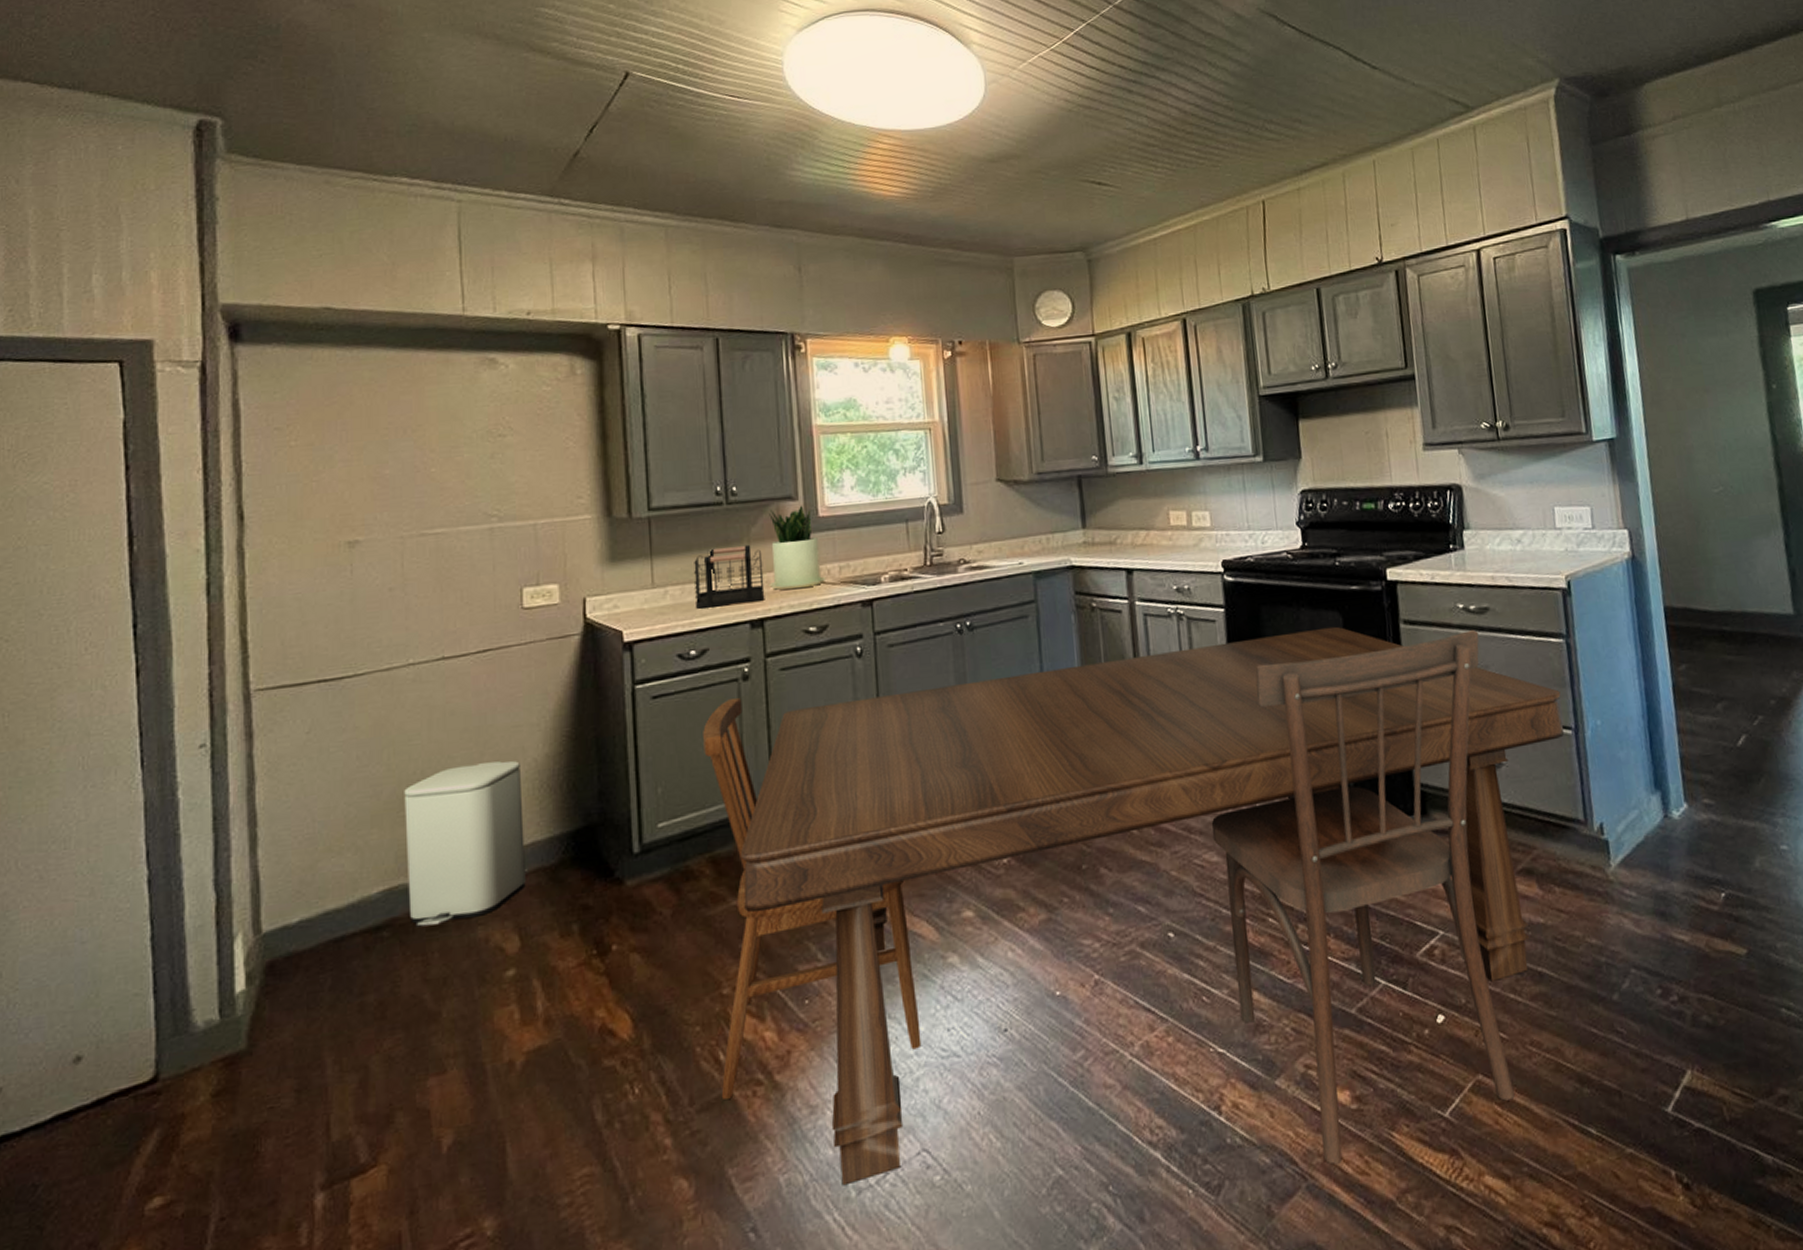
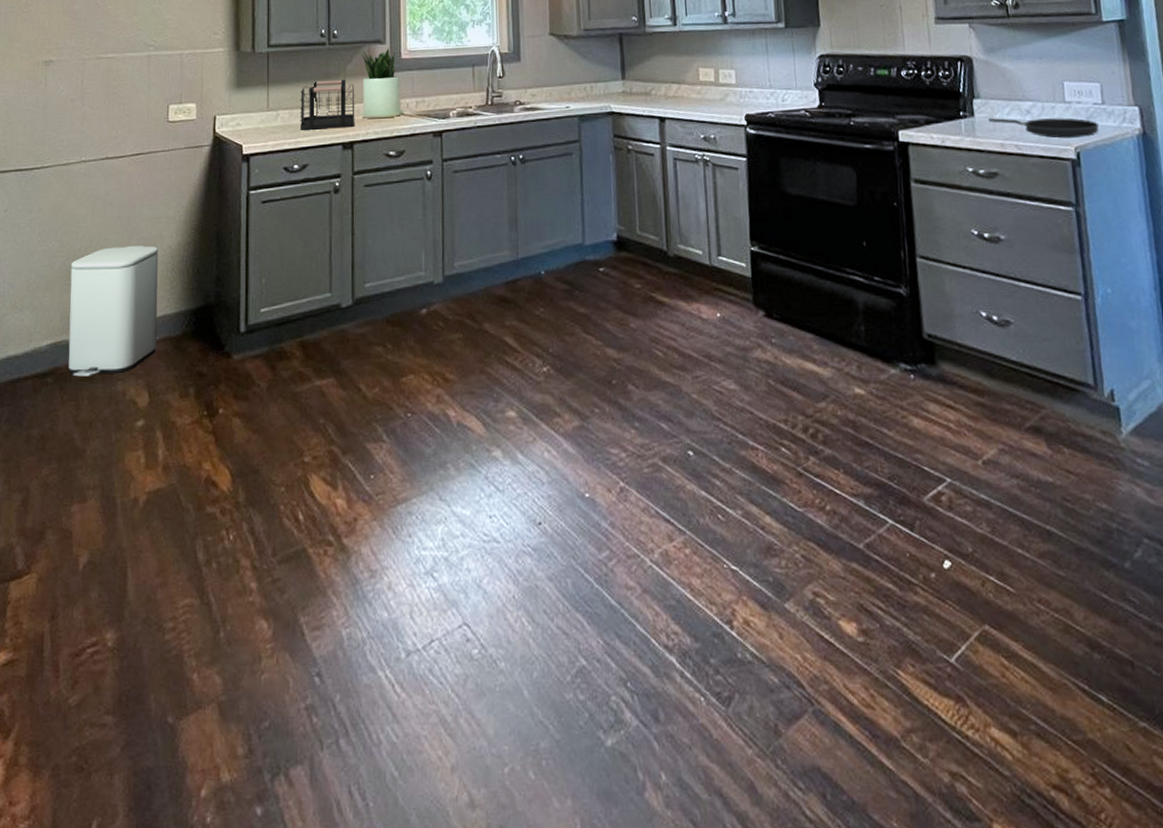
dining chair: present [703,698,922,1101] -> none [298,208,467,556]
dining table: present [741,626,1565,1186] -> none [325,181,1074,647]
dining chair: present [1211,630,1515,1165] -> none [730,193,1022,693]
frying pan: none [1479,545,1589,567] -> present [988,118,1099,138]

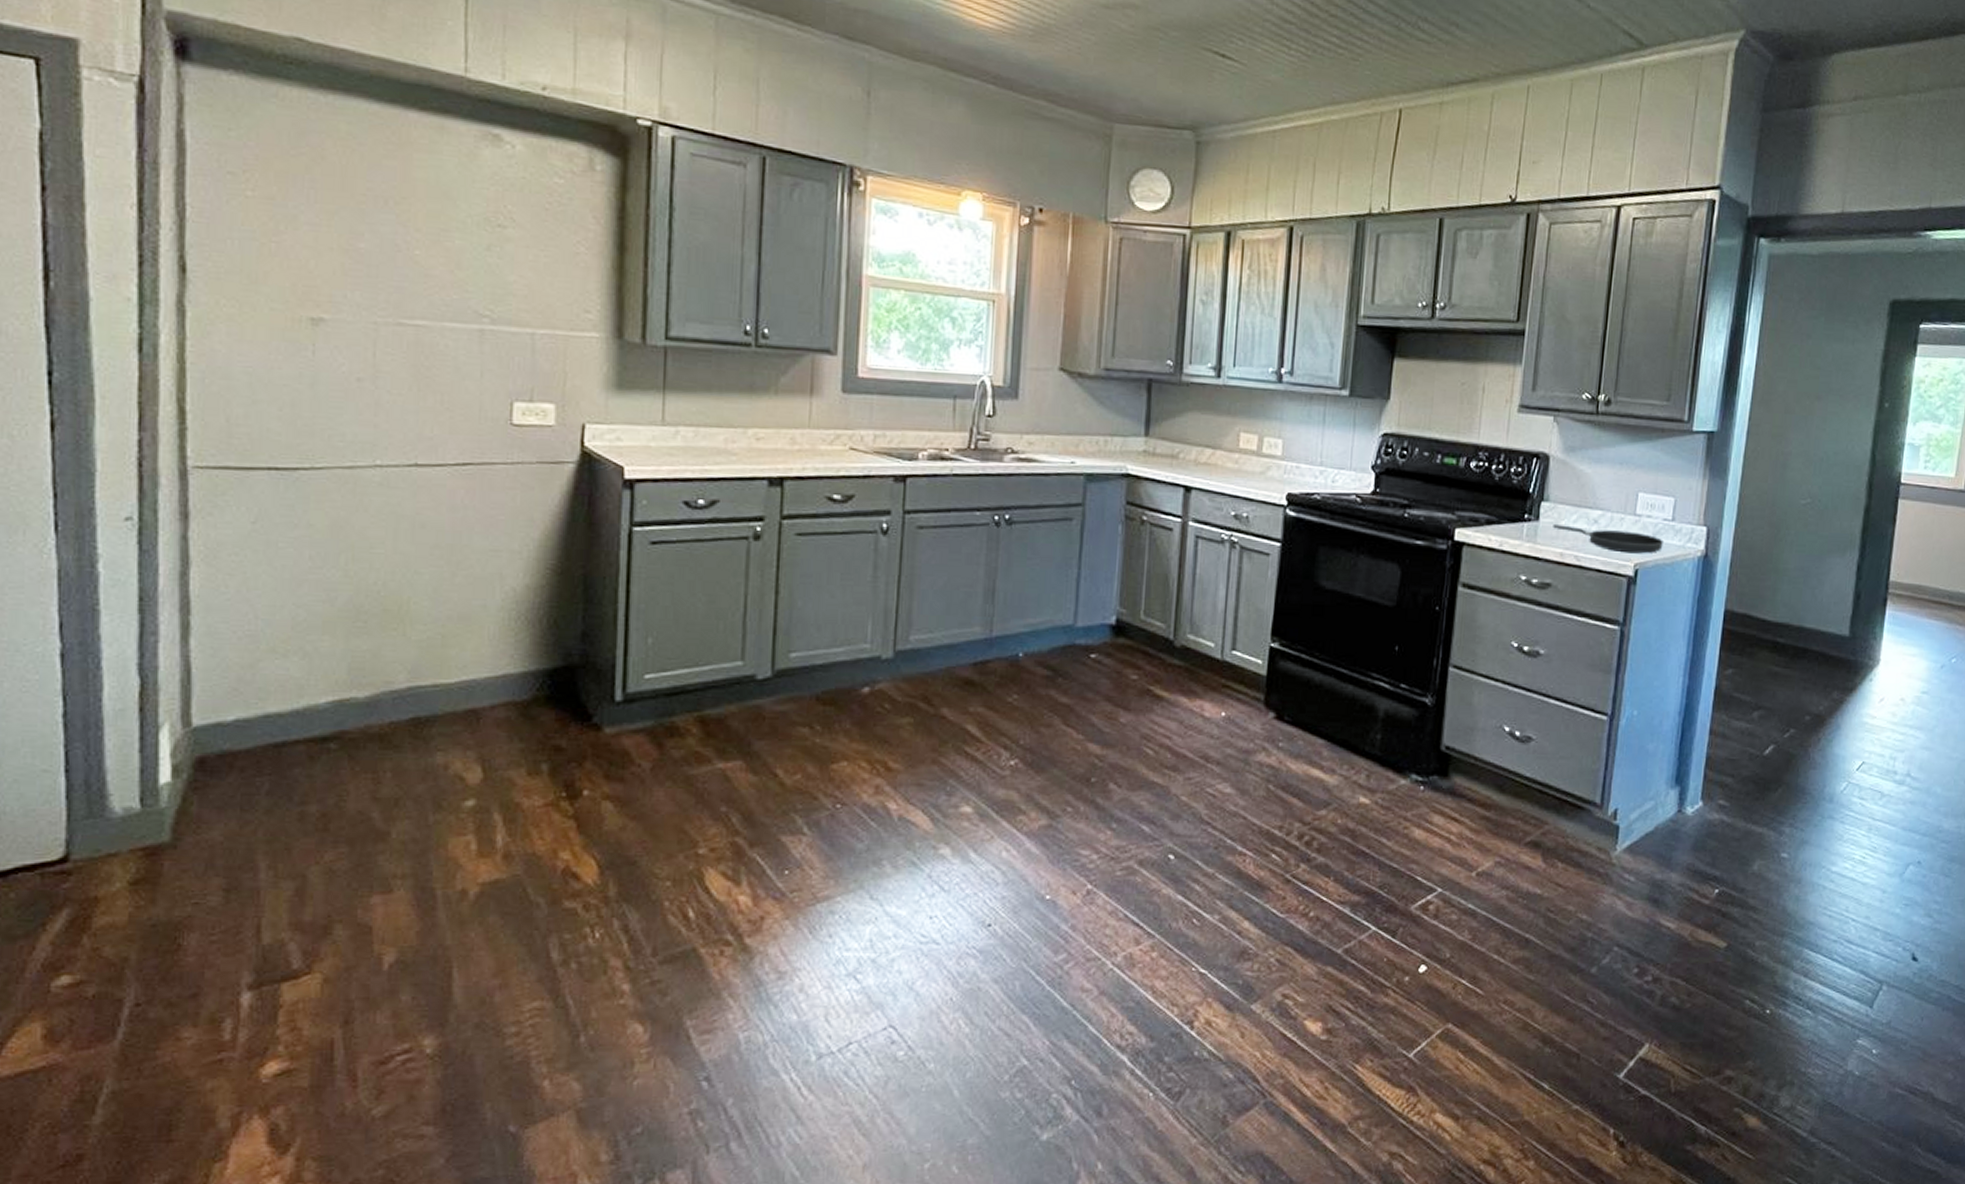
pedal bin: present [68,246,158,377] -> none [360,583,496,744]
dish rack: present [299,79,355,130] -> none [708,392,790,459]
planter: present [359,48,405,119] -> none [794,360,859,452]

